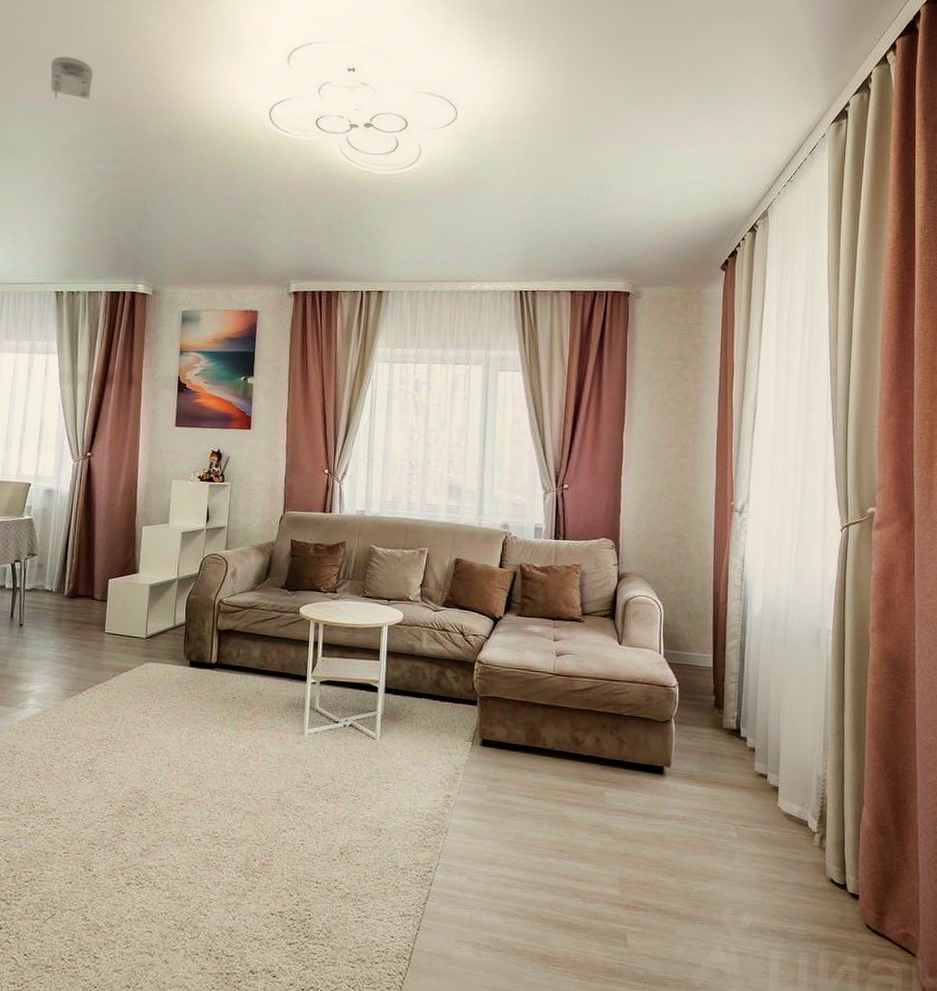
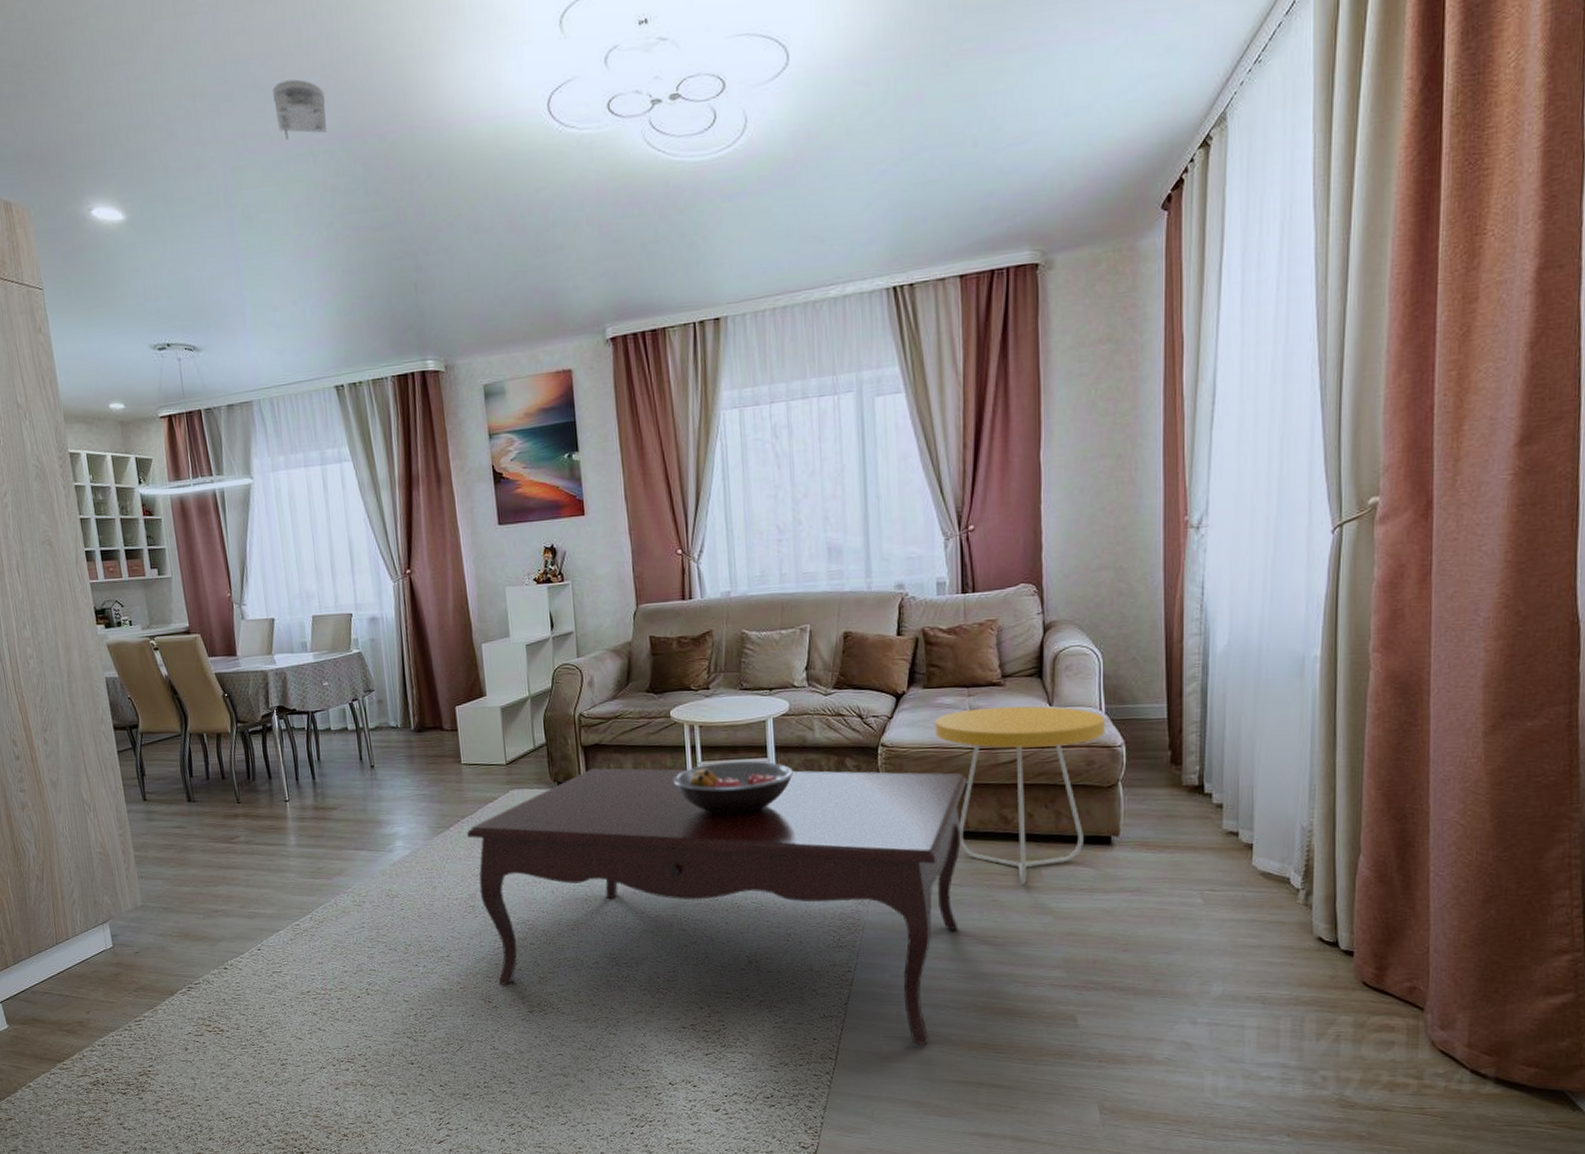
coffee table: none [97,651,547,952] -> present [466,768,967,1045]
fruit bowl: none [294,660,401,710] -> present [673,761,795,815]
side table: none [524,639,663,803] -> present [935,706,1105,884]

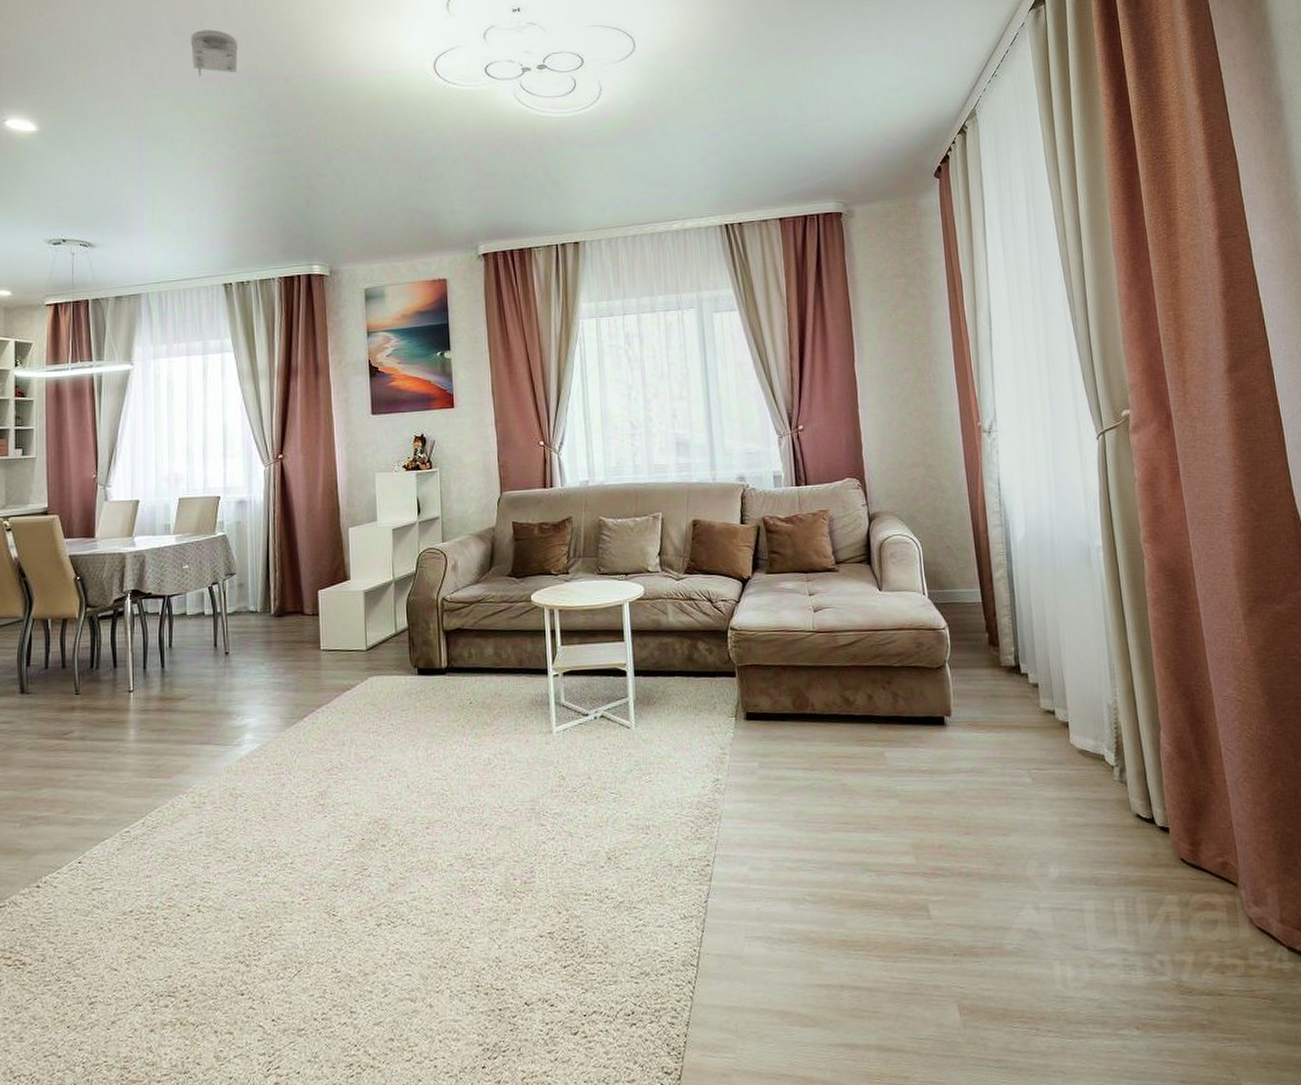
coffee table: present [466,768,967,1045] -> none [320,653,812,945]
fruit bowl: present [673,761,795,815] -> none [533,645,650,700]
side table: present [935,706,1105,884] -> none [778,590,929,767]

